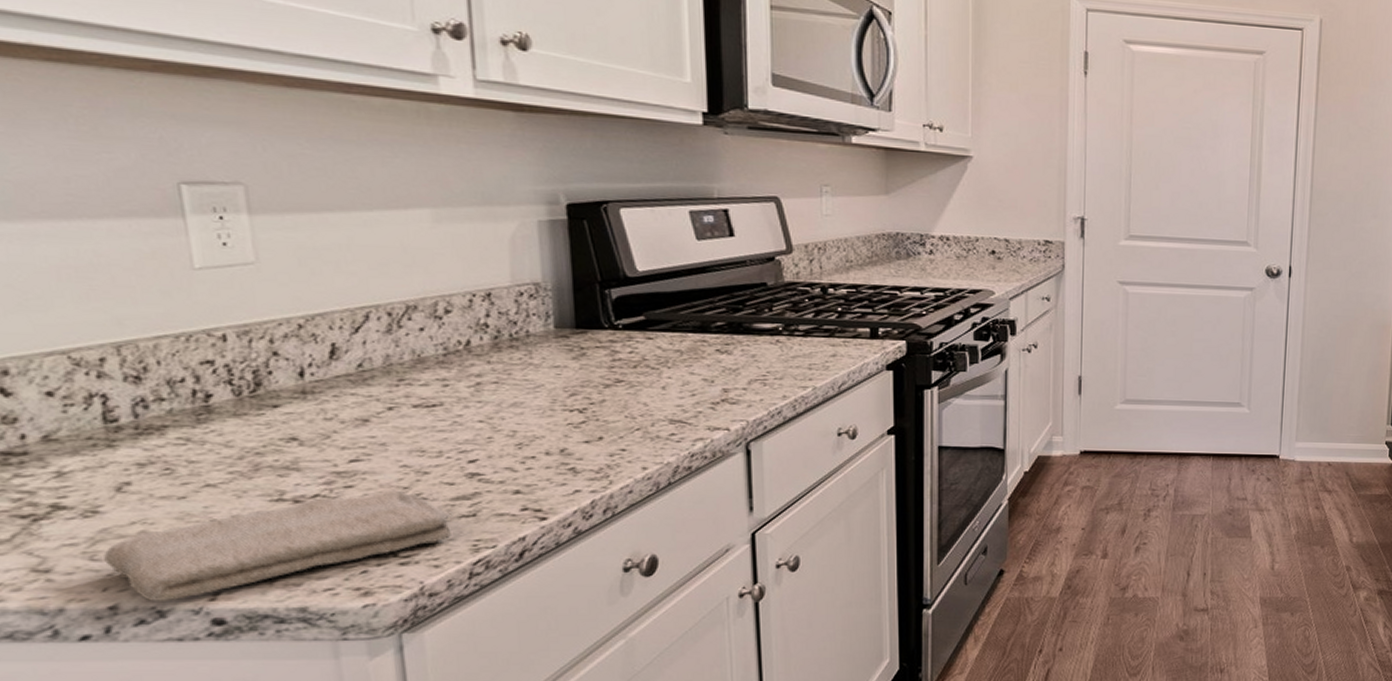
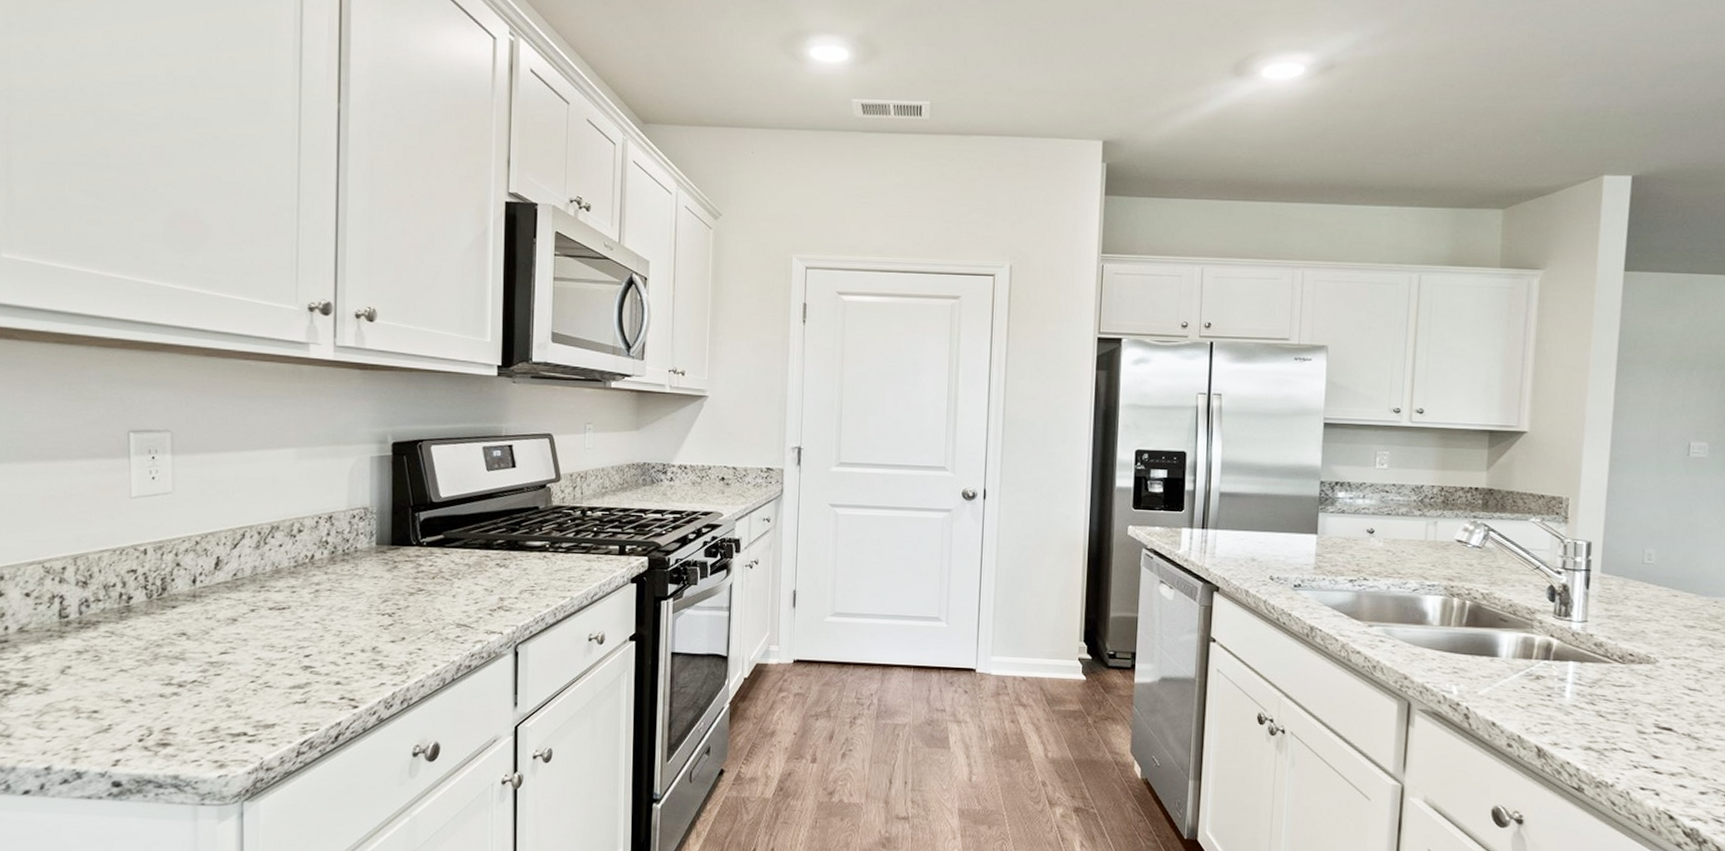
washcloth: present [104,490,453,603] -> none [47,678,289,766]

